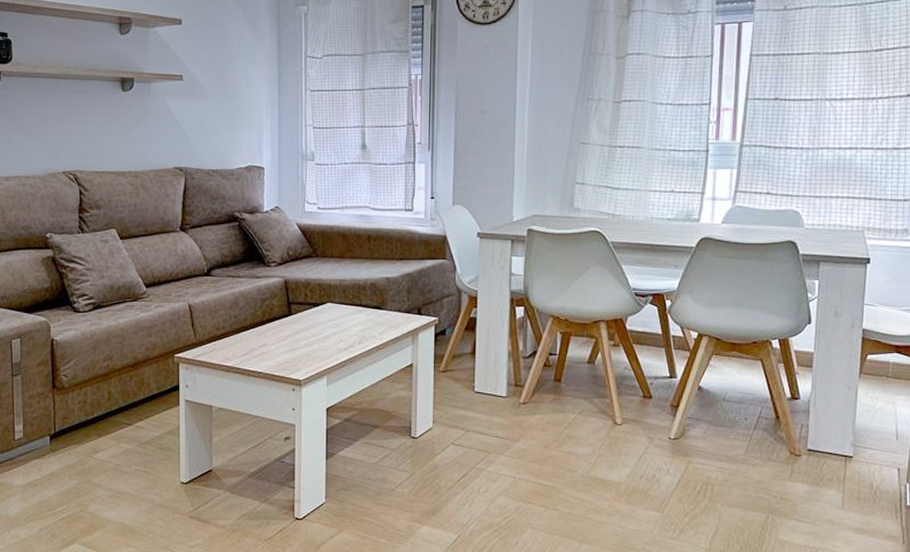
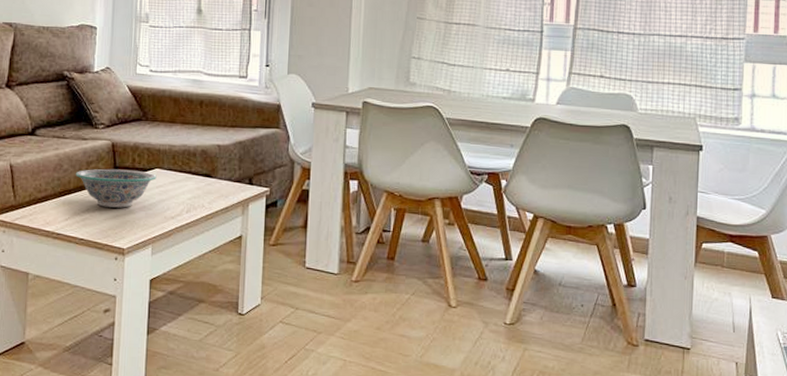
decorative bowl: none [251,305,329,342] -> present [75,168,157,208]

